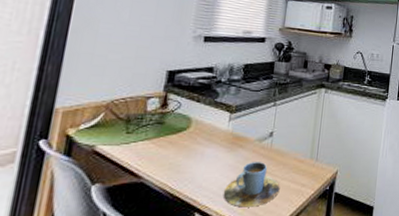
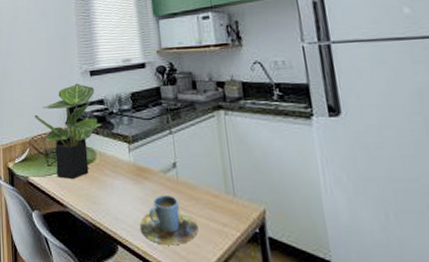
potted plant: none [121,47,207,147] -> present [35,83,103,179]

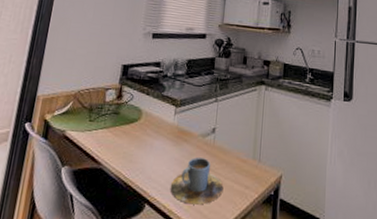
potted plant: present [35,83,103,179] -> none [86,43,155,136]

